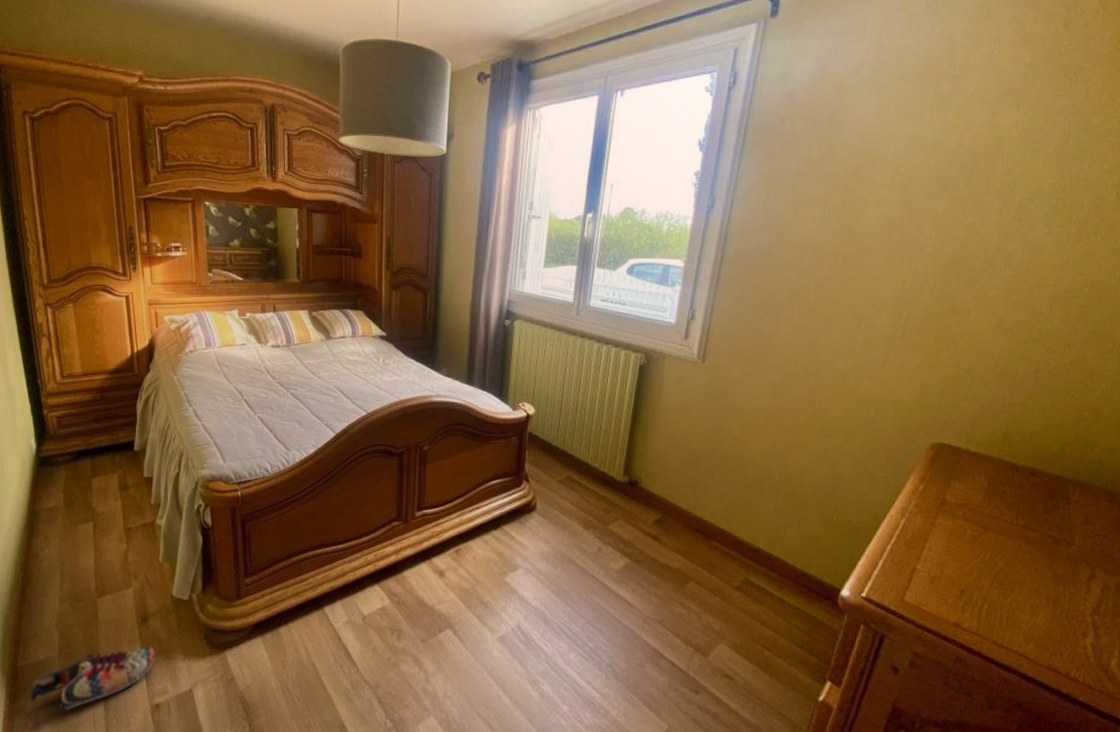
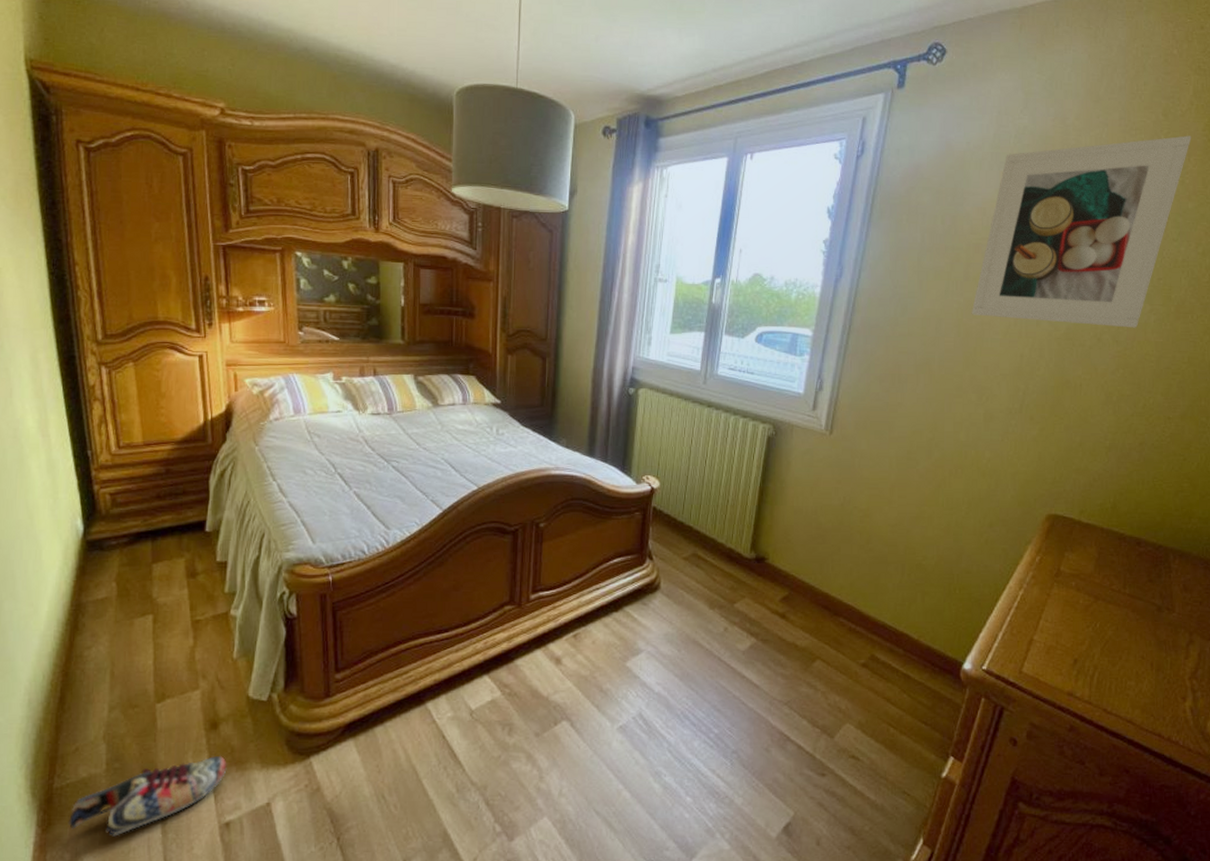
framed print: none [849,46,1097,251] -> present [971,135,1192,328]

